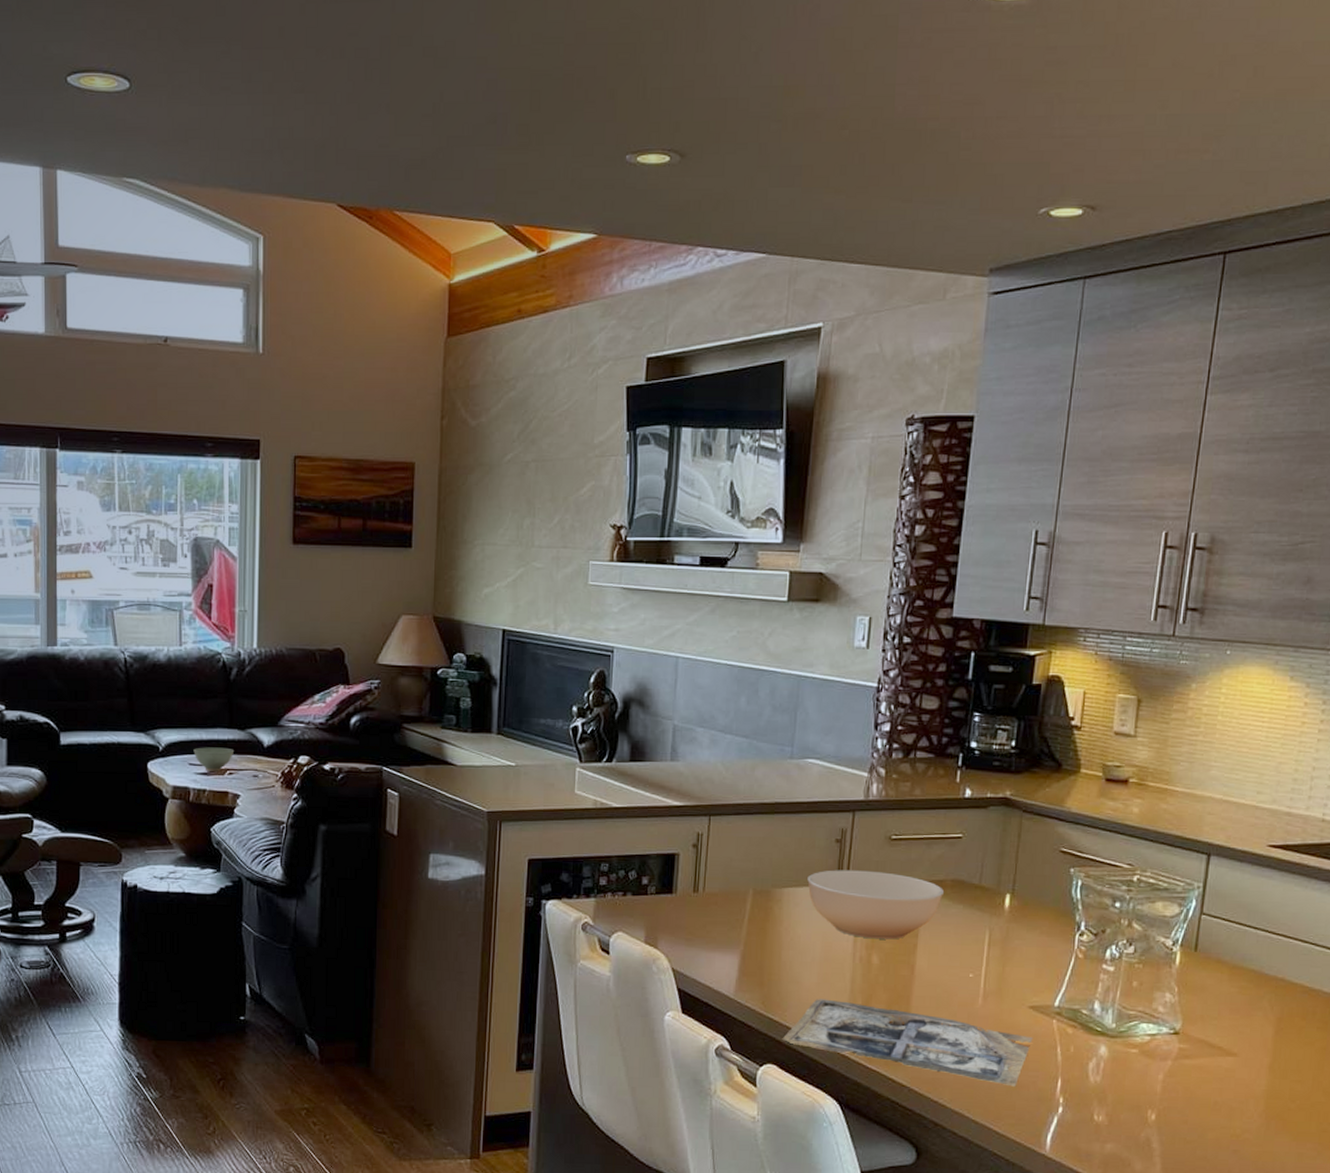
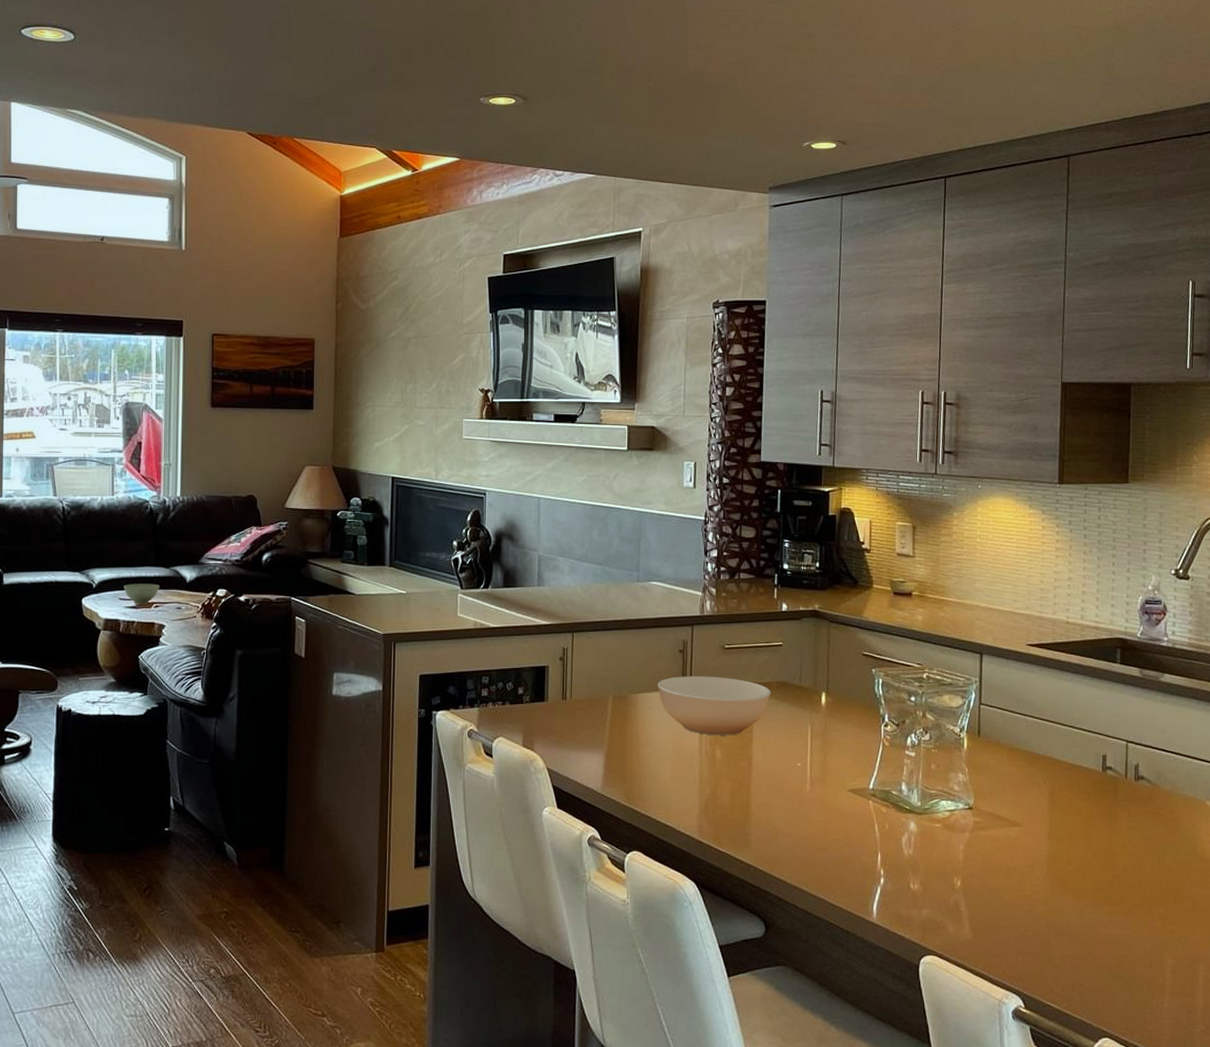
magazine: present [782,999,1033,1087] -> none [644,790,855,862]

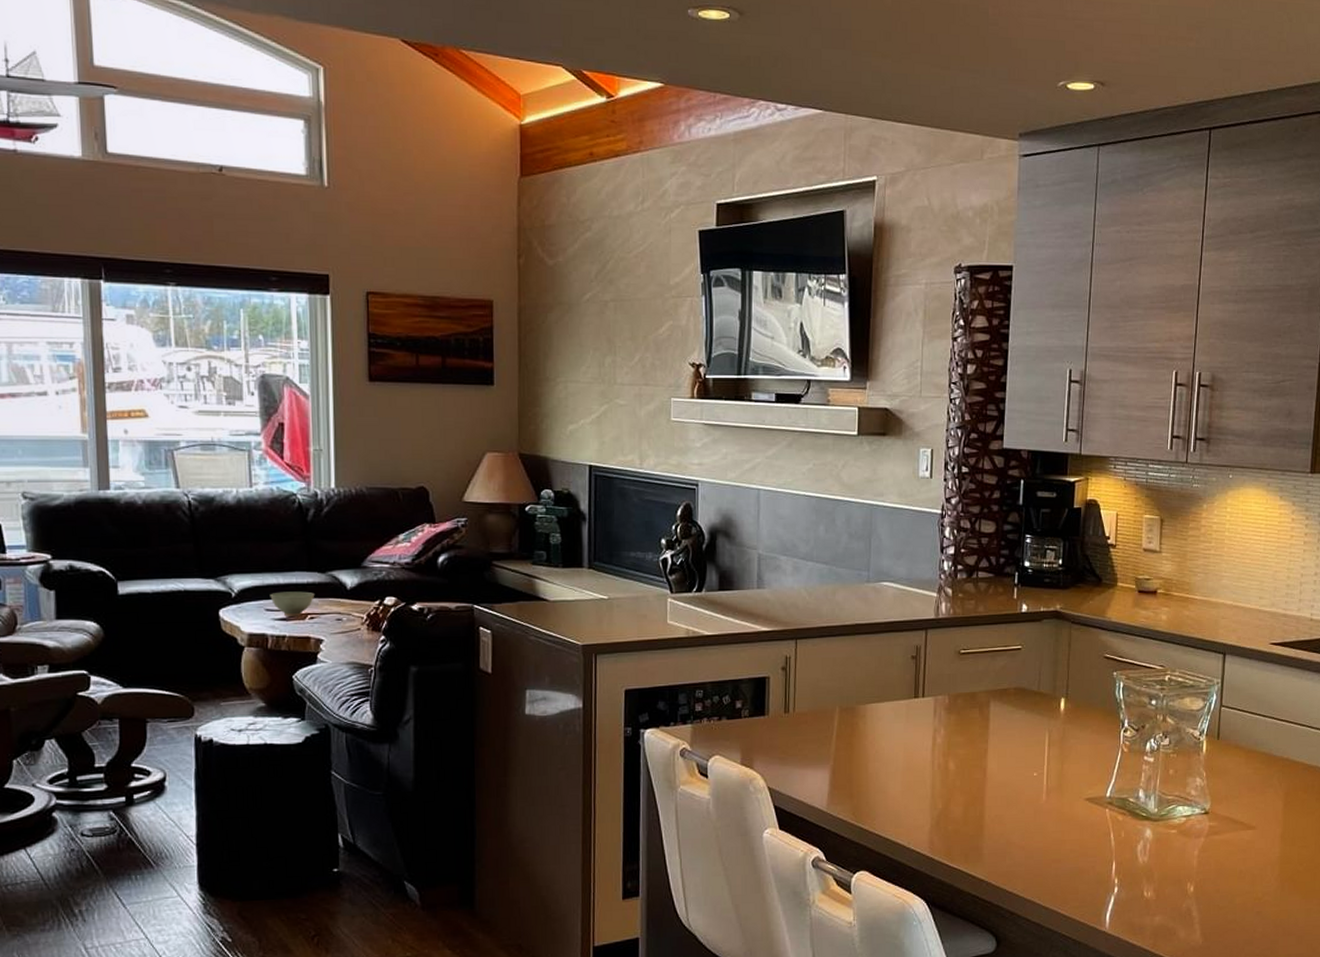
bowl: present [657,676,772,736] -> none [888,683,1009,747]

